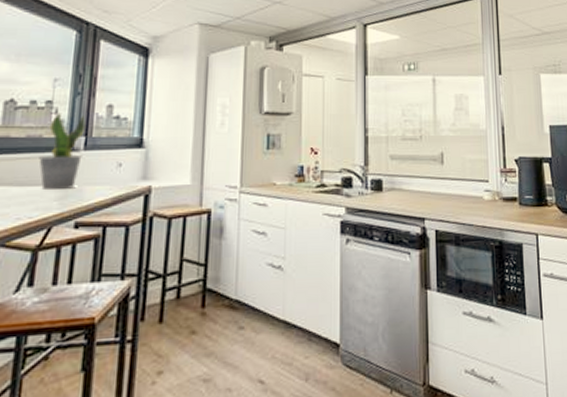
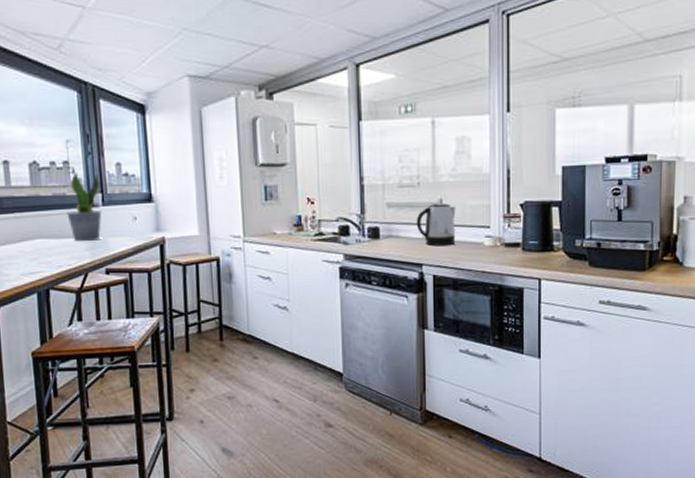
kettle: none [418,156,457,200] -> present [416,202,456,247]

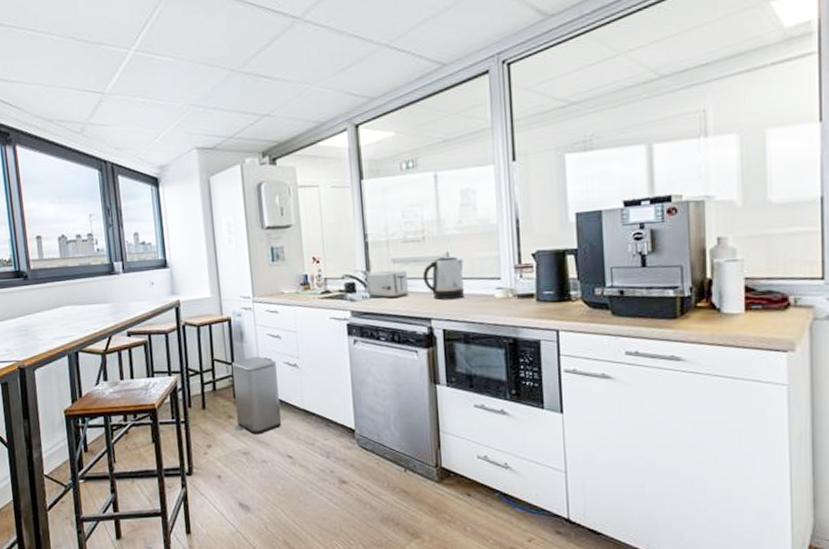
potted plant: present [66,172,102,242] -> none [92,243,123,308]
pedal bin: none [218,299,269,379] -> present [231,357,282,435]
toaster: none [361,214,401,243] -> present [366,270,408,299]

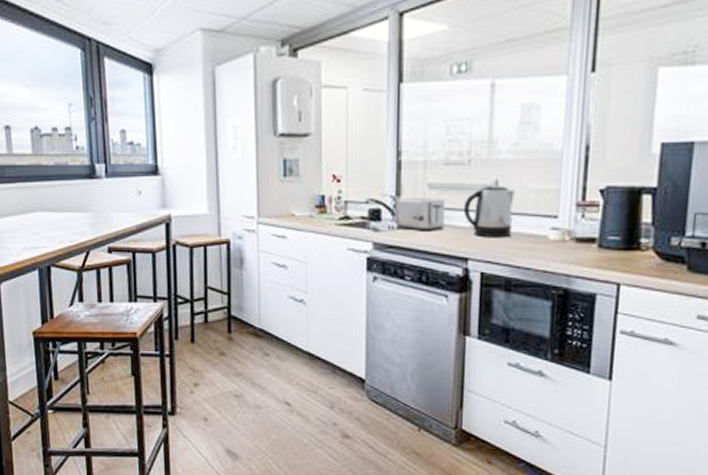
pedal bin: present [231,357,282,435] -> none [226,288,281,376]

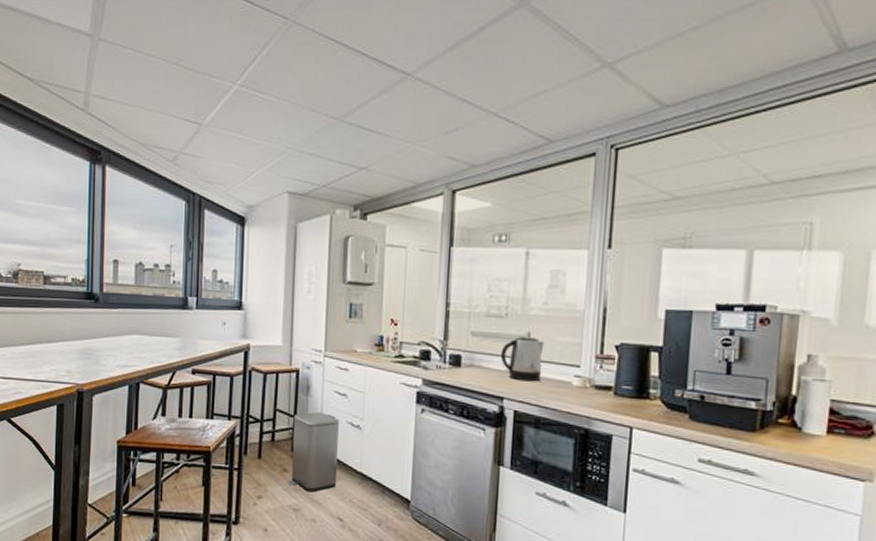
pedal bin: none [226,288,281,376] -> present [288,412,339,493]
toaster: present [395,197,445,231] -> none [442,342,485,373]

